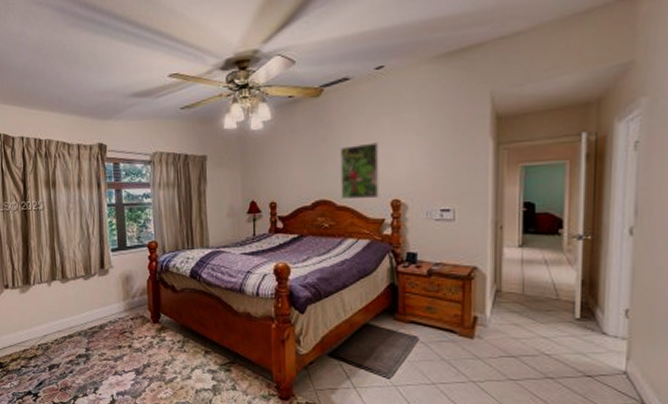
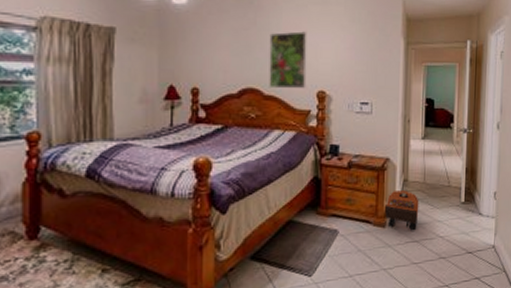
backpack: none [473,301,517,345] -> present [385,190,419,231]

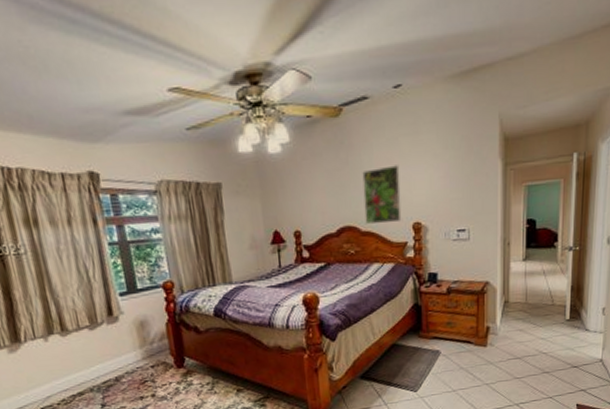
backpack: present [385,190,419,231] -> none [486,311,521,349]

